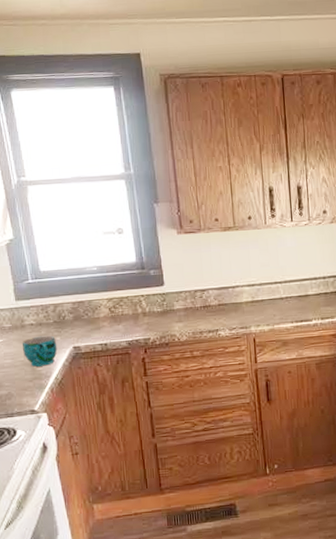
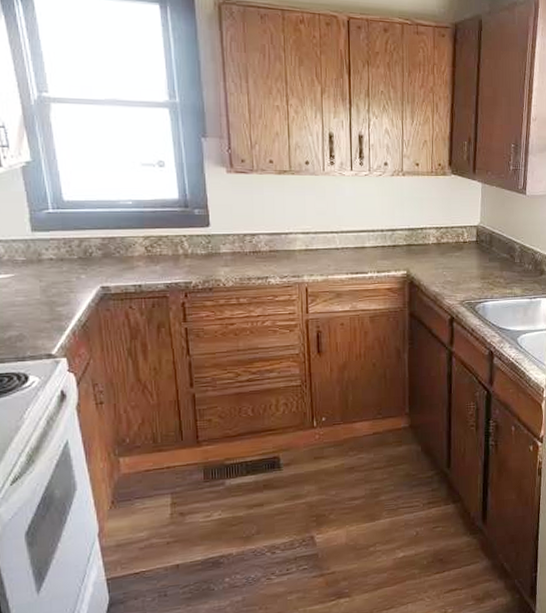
cup: present [23,335,58,367] -> none [39,272,82,306]

